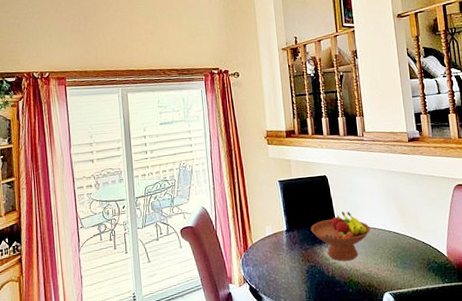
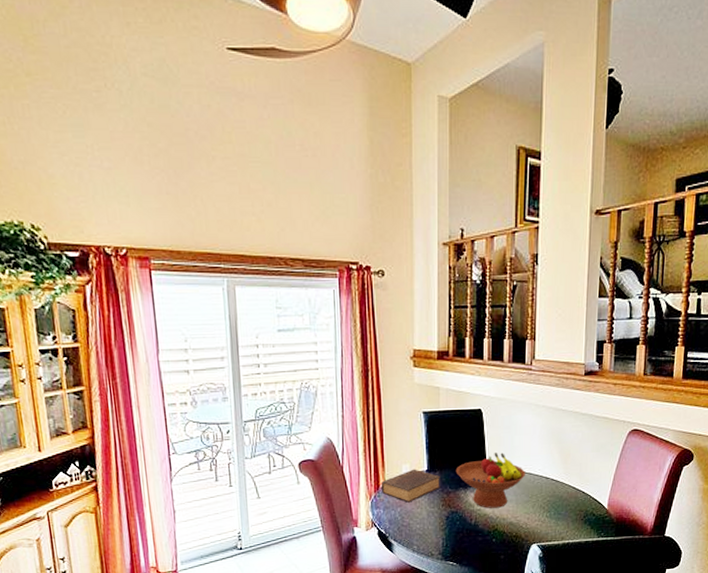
book: none [249,229,299,260] -> present [381,469,440,503]

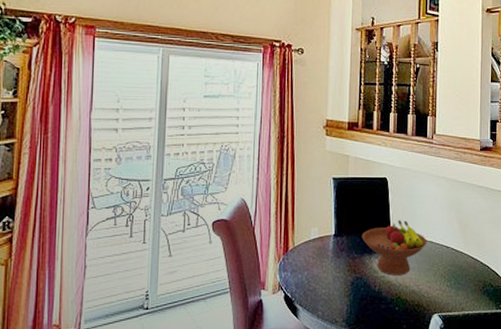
book: present [381,469,440,503] -> none [289,233,347,266]

